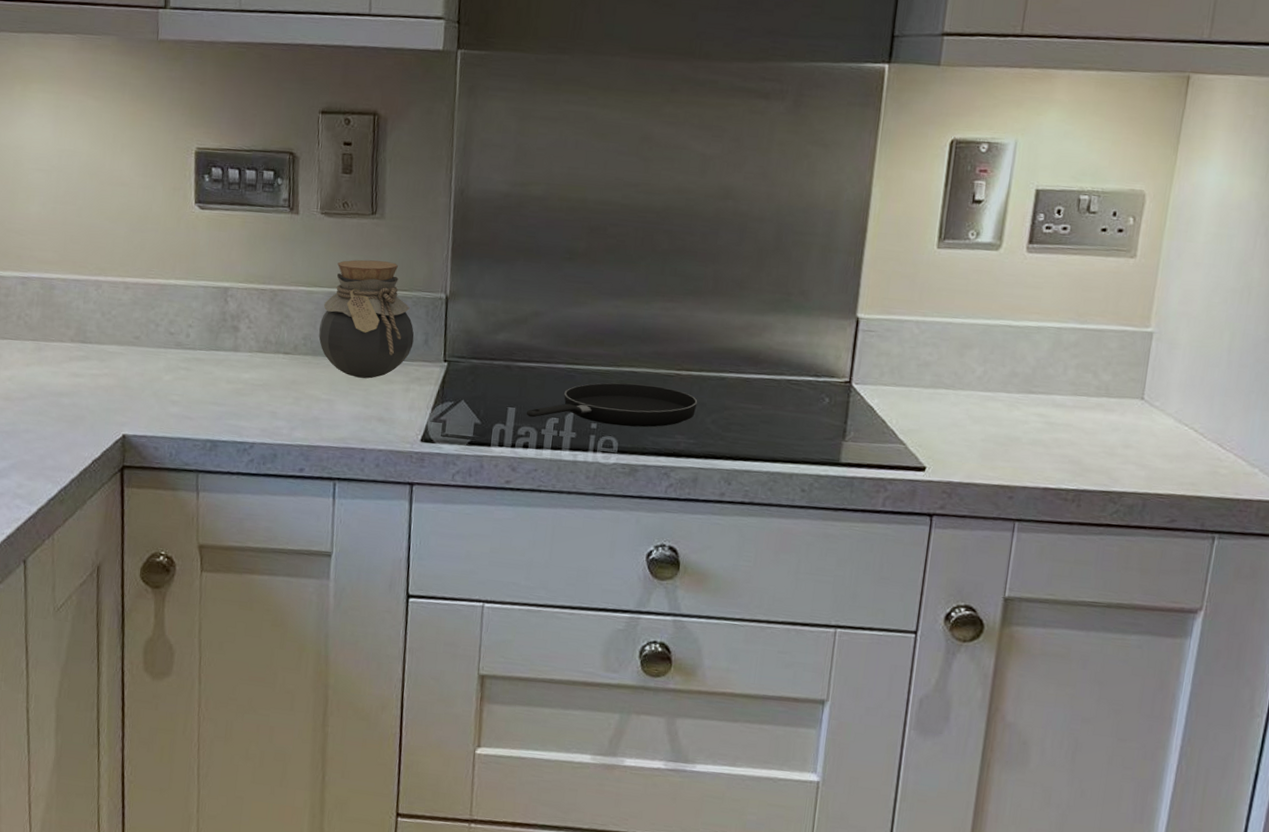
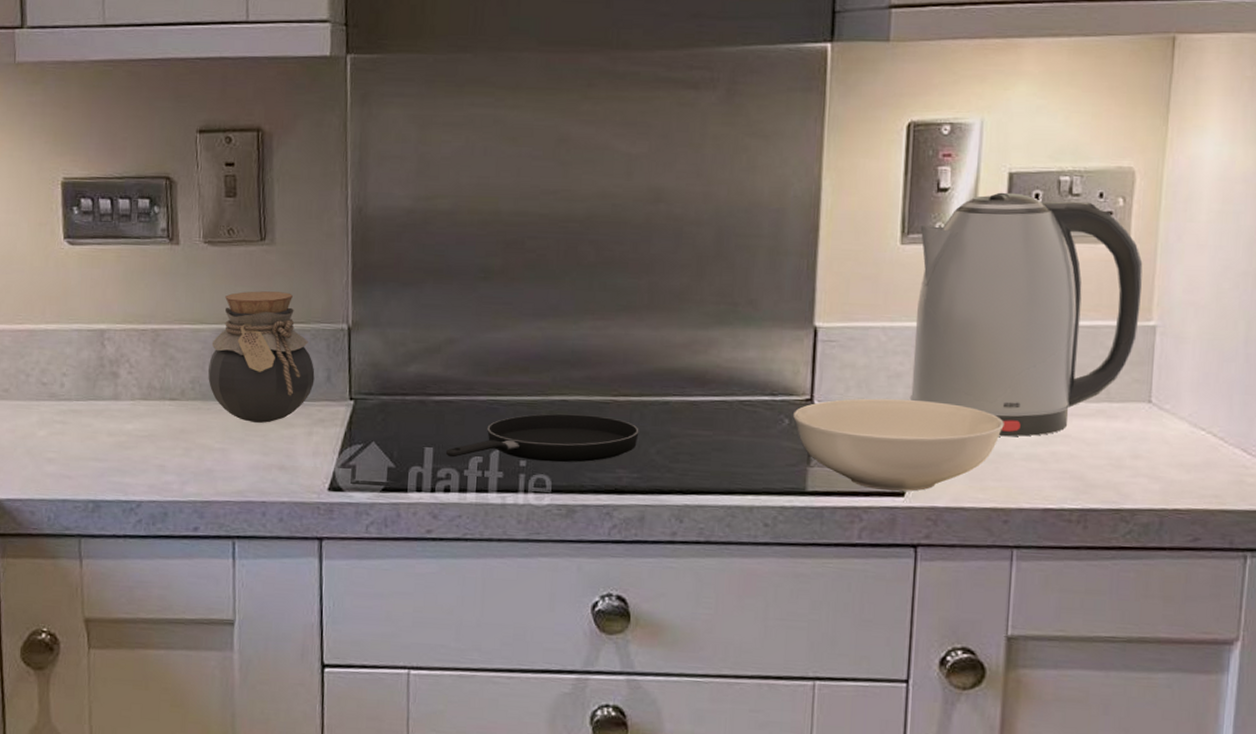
bowl: none [833,383,1016,467] -> present [793,398,1004,492]
kettle: none [935,206,1146,424] -> present [909,192,1143,437]

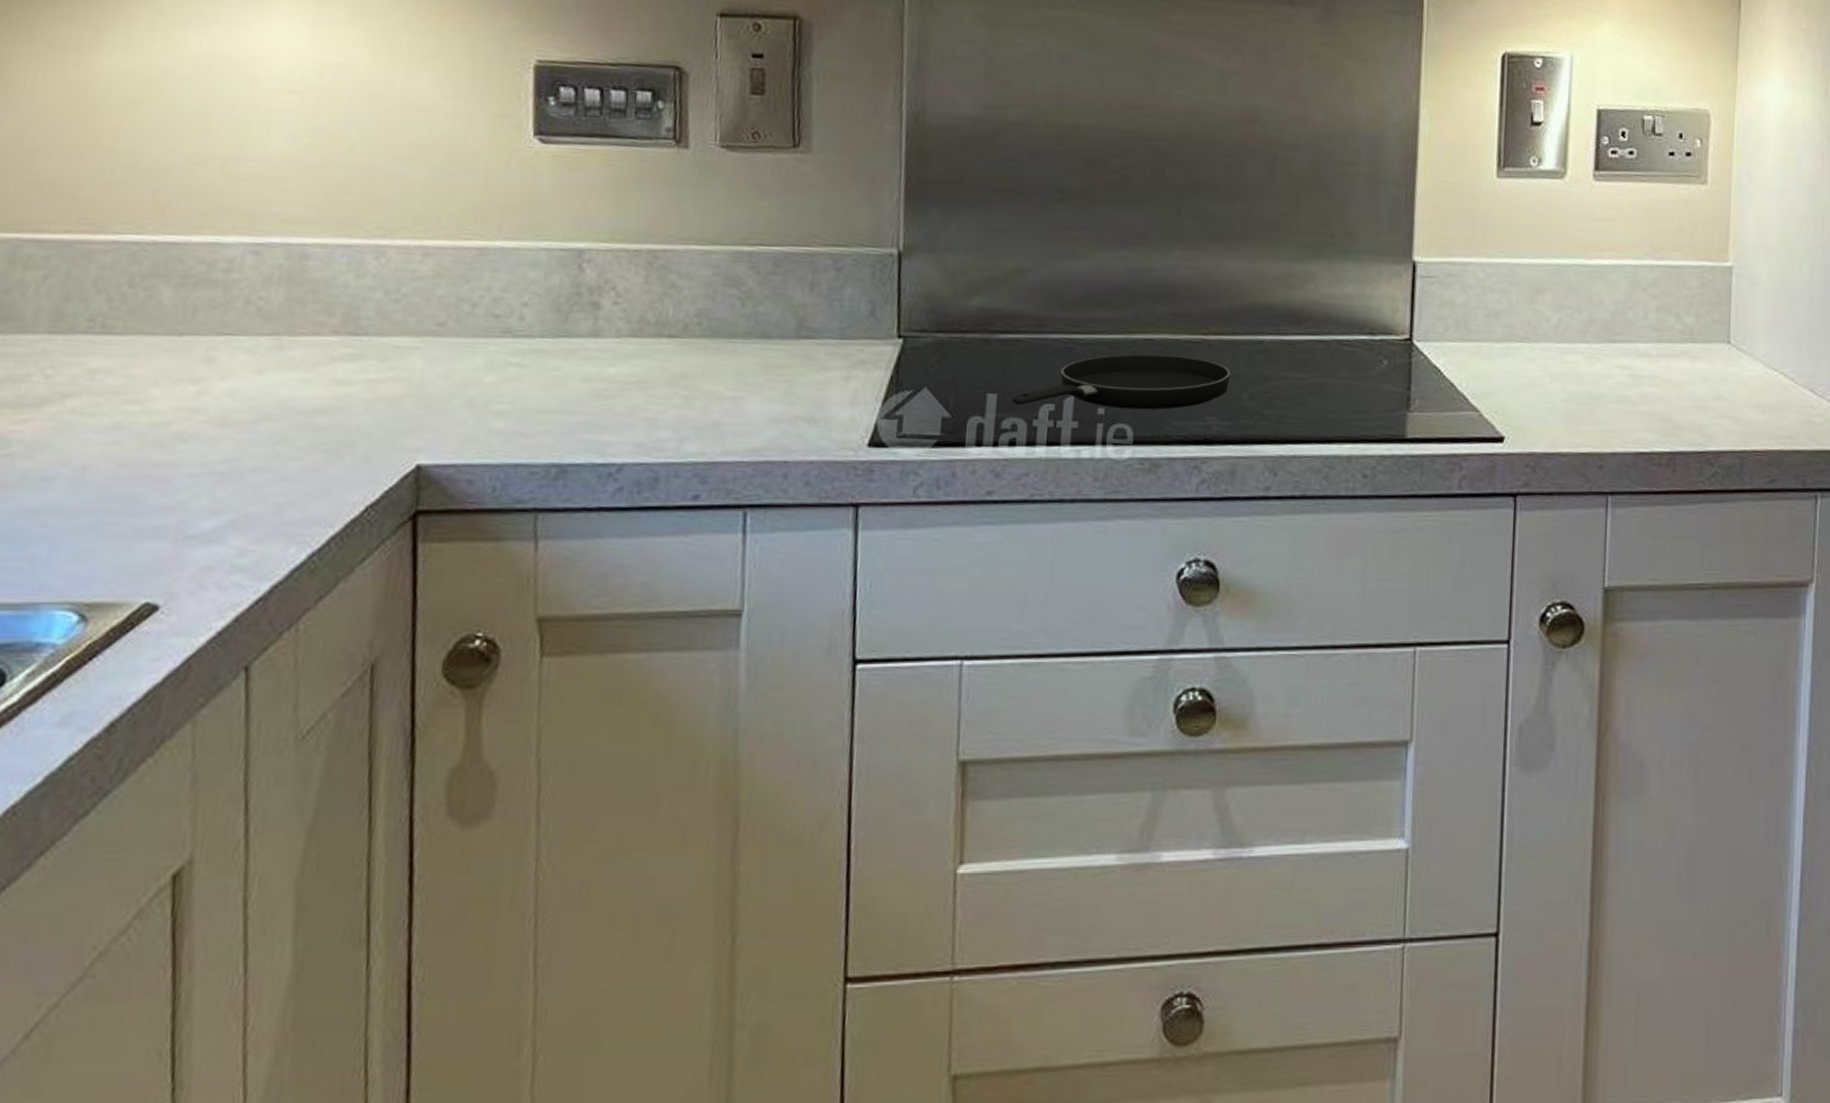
jar: present [208,291,315,423] -> none [719,207,856,366]
bowl: present [793,398,1004,492] -> none [1392,338,1597,437]
kettle: present [909,192,1143,437] -> none [1507,128,1720,379]

